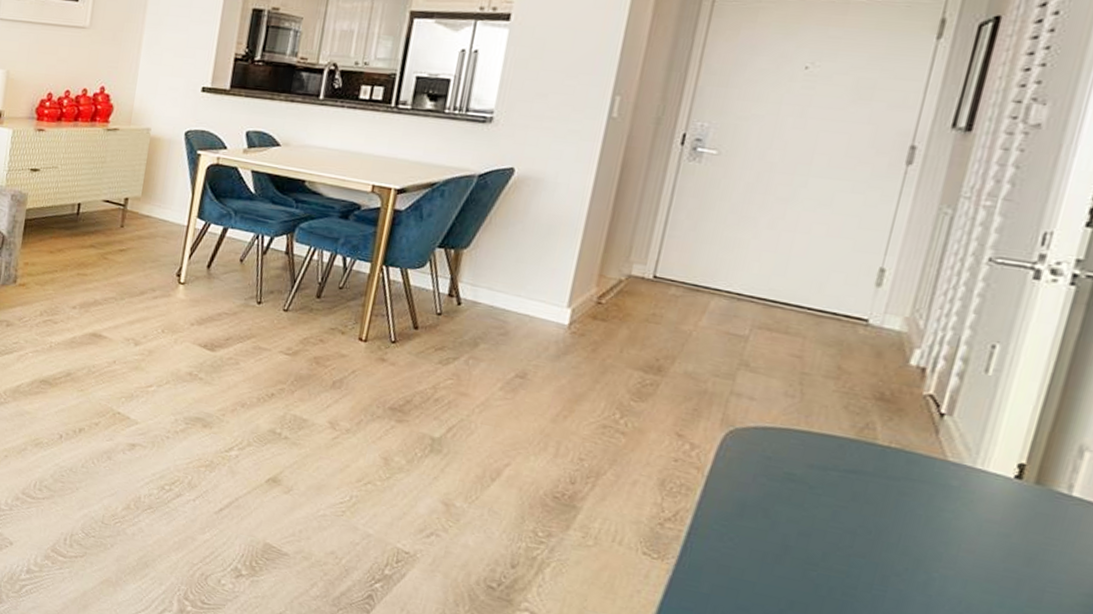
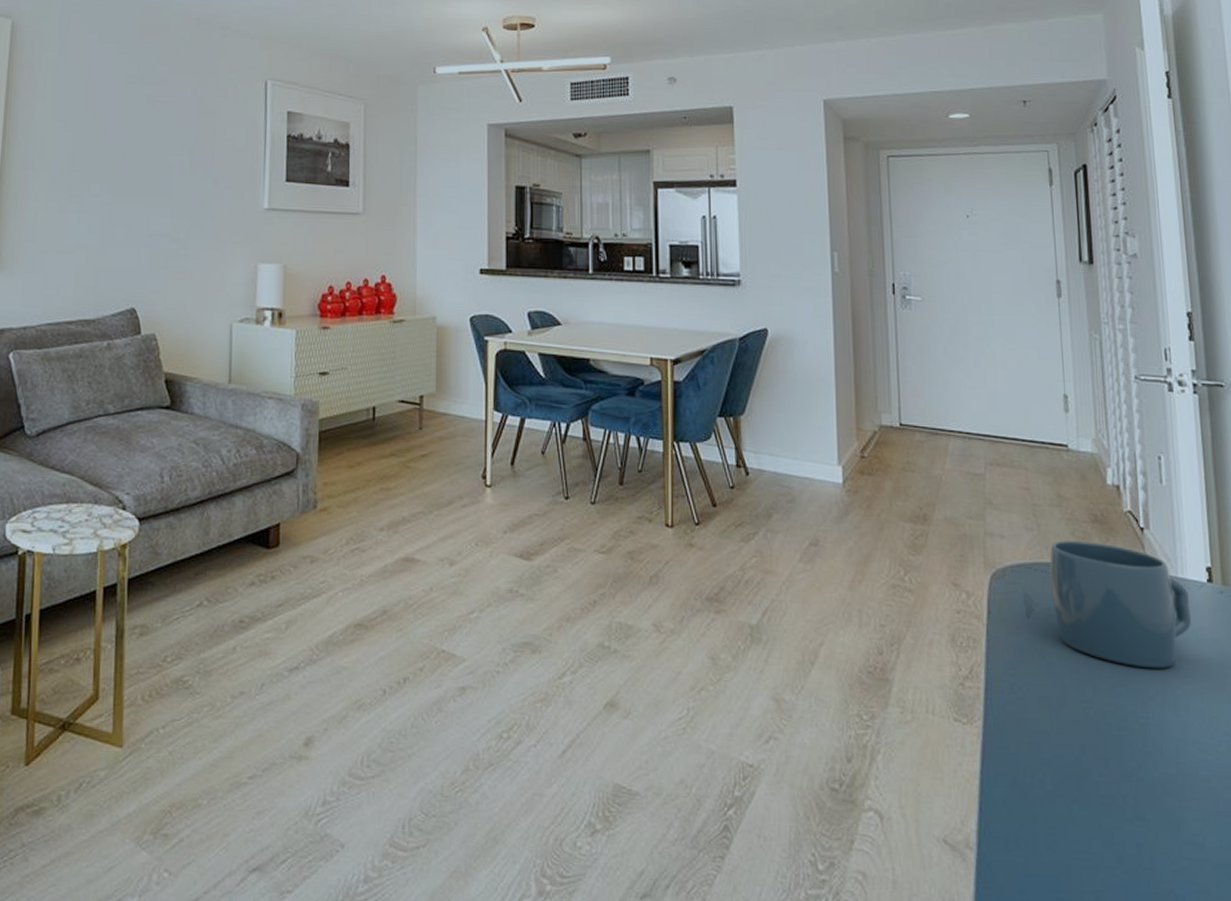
mug: none [794,411,984,551] -> present [1049,540,1192,669]

